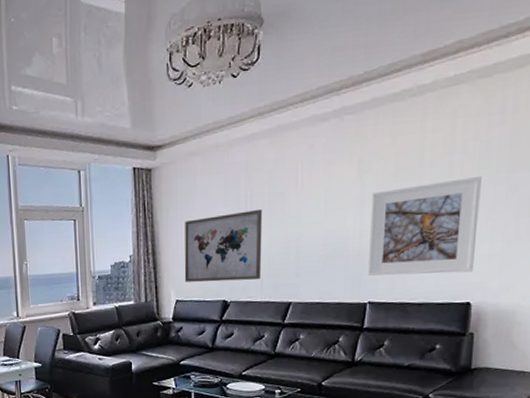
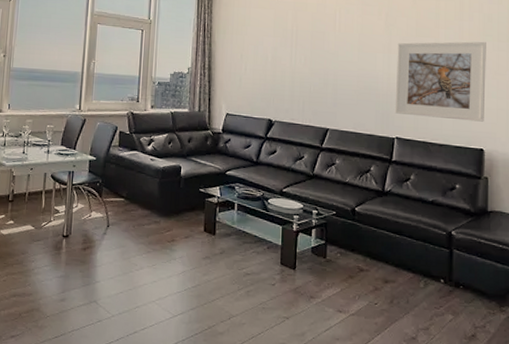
wall art: present [184,208,263,282] -> none [235,43,306,105]

